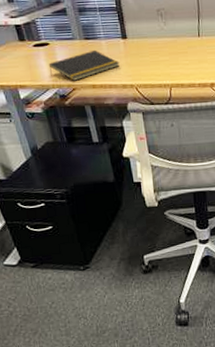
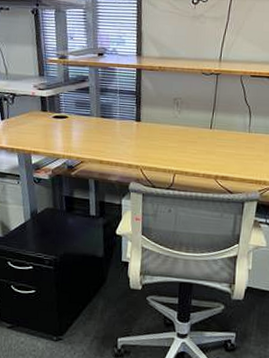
notepad: present [48,49,119,81] -> none [63,128,129,155]

